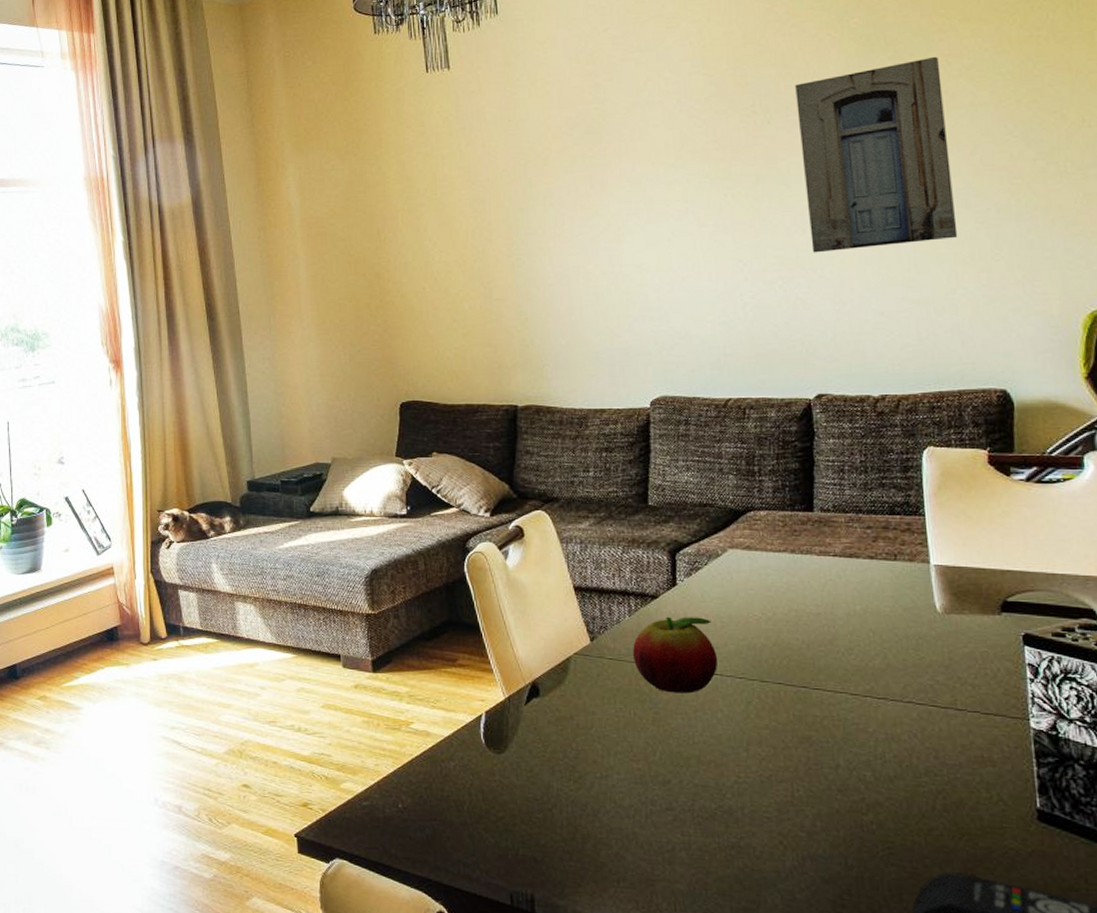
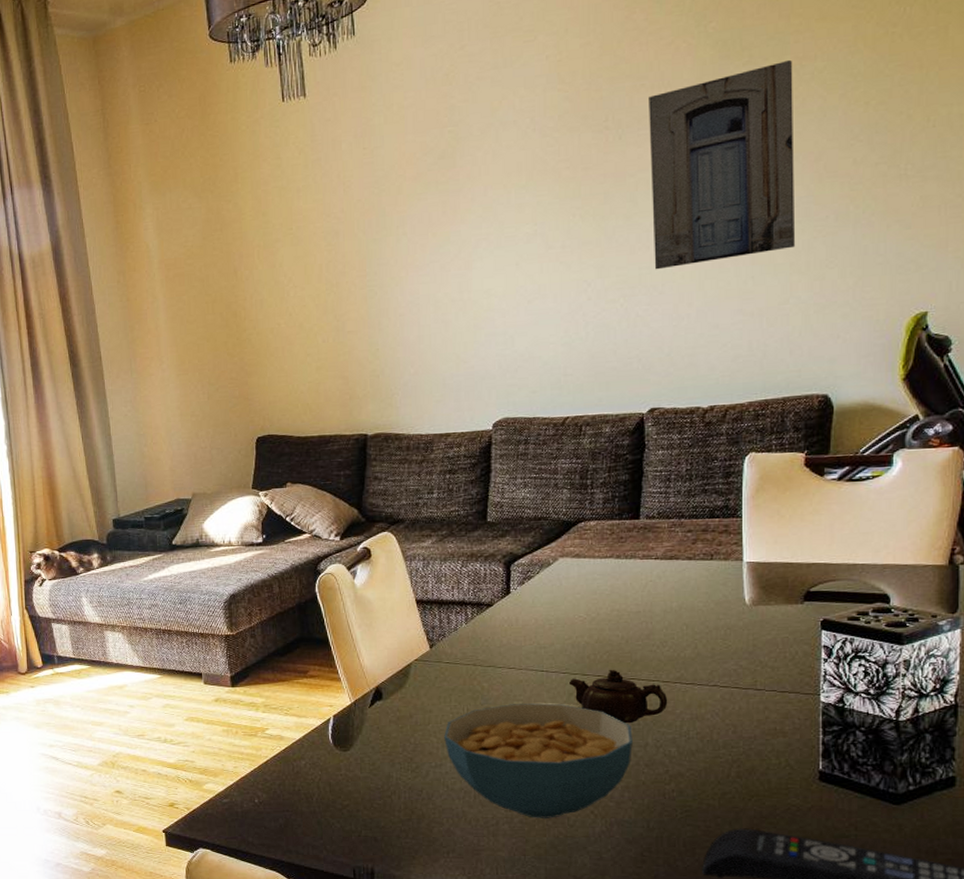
cereal bowl: none [609,710,822,847] -> present [444,703,633,818]
fruit: present [633,616,718,694] -> none [468,621,545,690]
teapot: none [747,676,859,741] -> present [569,669,668,724]

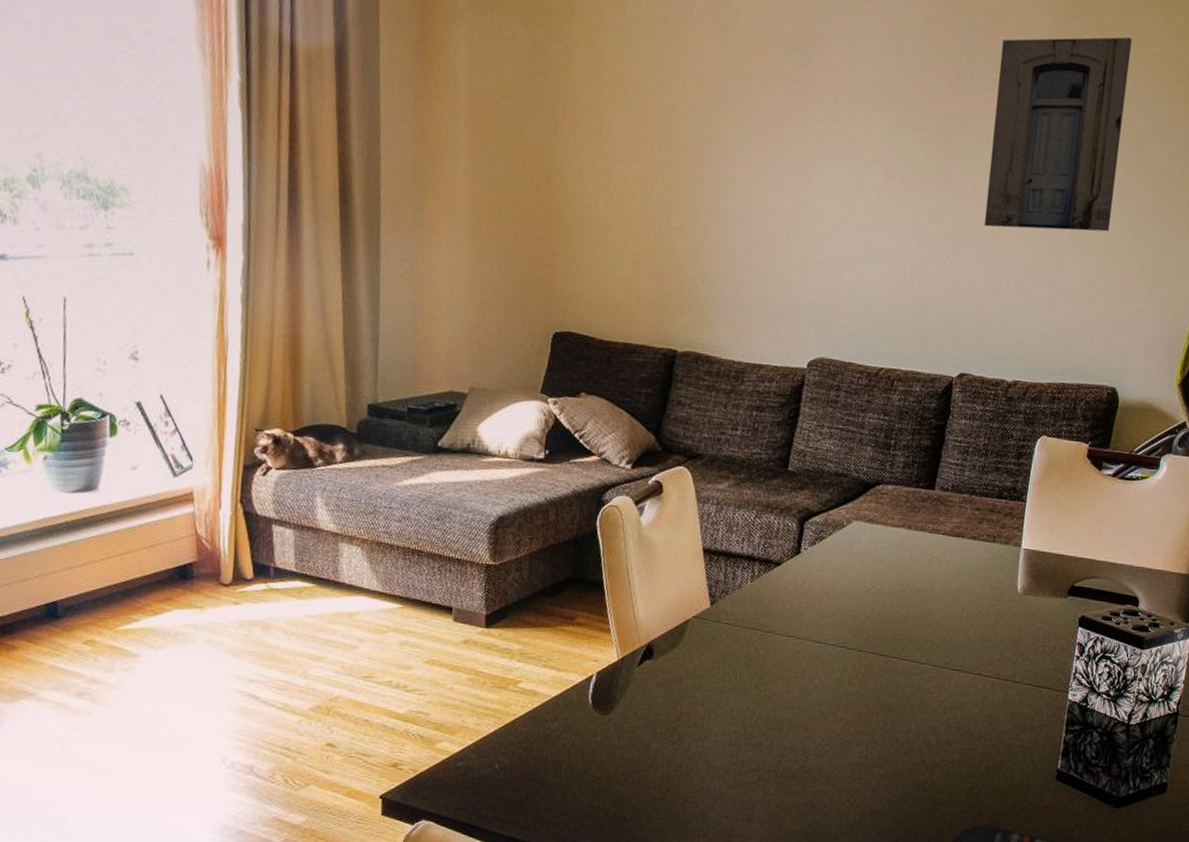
cereal bowl: present [444,703,633,818] -> none [711,676,897,804]
teapot: present [569,669,668,724] -> none [845,647,935,707]

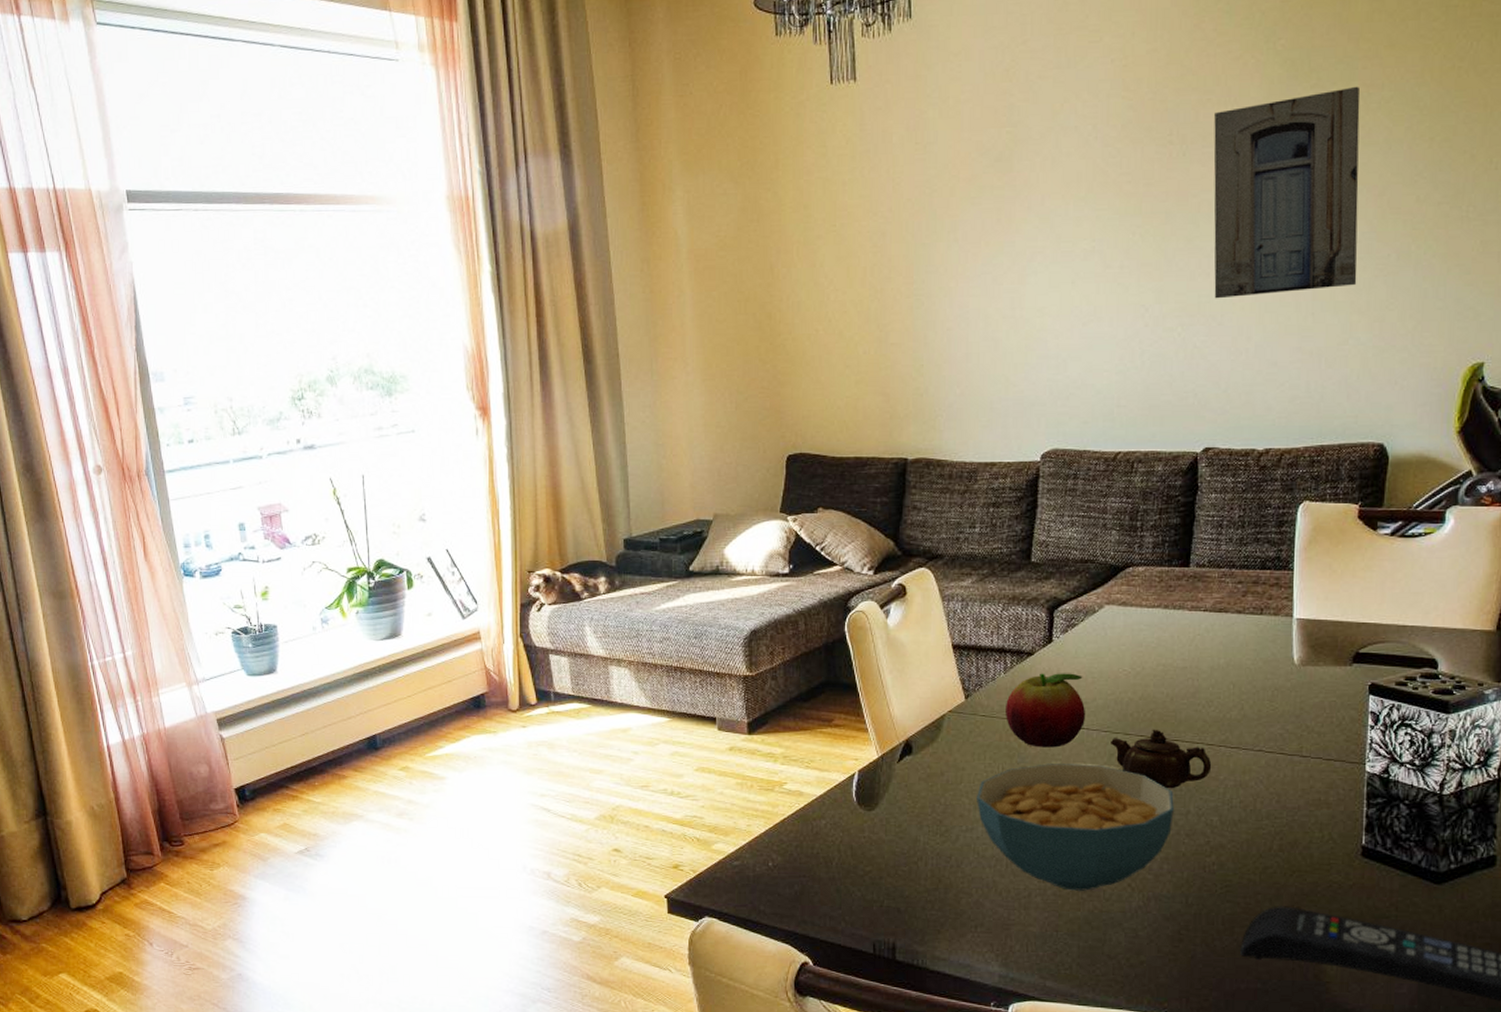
cereal bowl: none [711,676,897,804] -> present [977,763,1174,891]
fruit: none [748,584,826,660] -> present [1006,673,1086,748]
teapot: none [845,647,935,707] -> present [1111,729,1212,789]

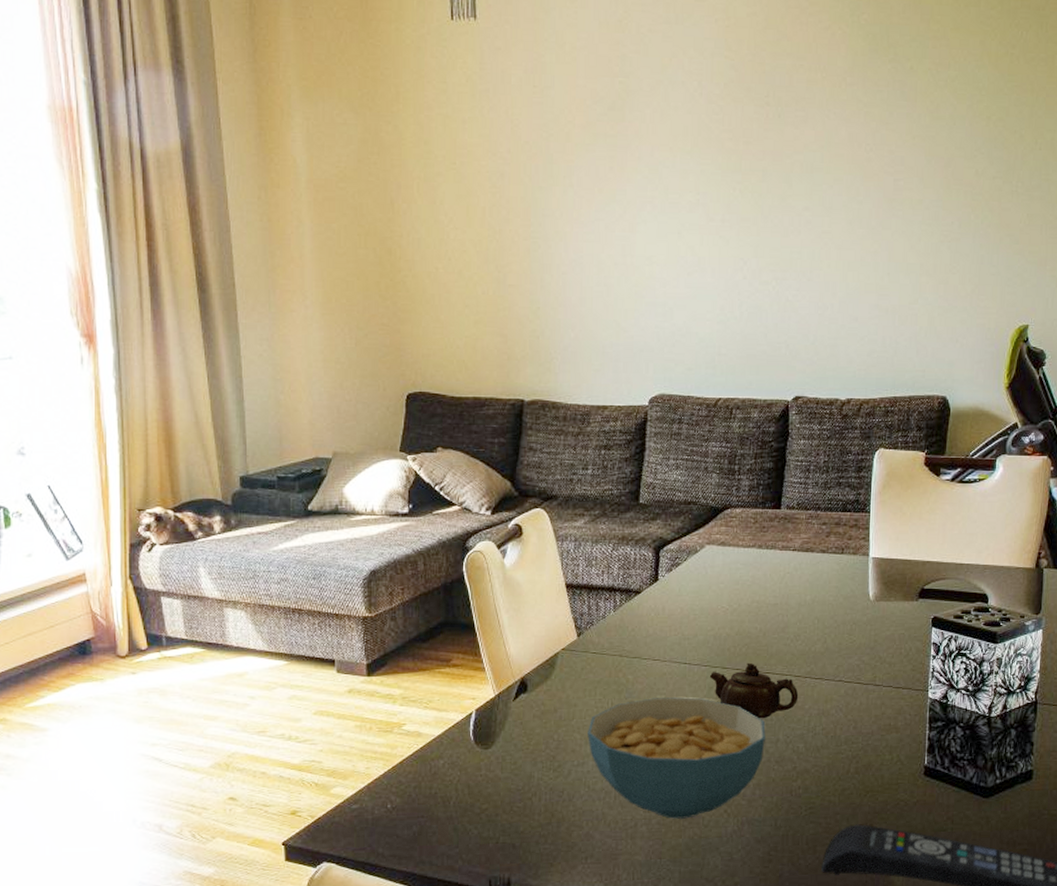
fruit: present [1006,673,1086,748] -> none [615,610,688,683]
wall art: present [1213,86,1360,299] -> none [804,63,930,256]

